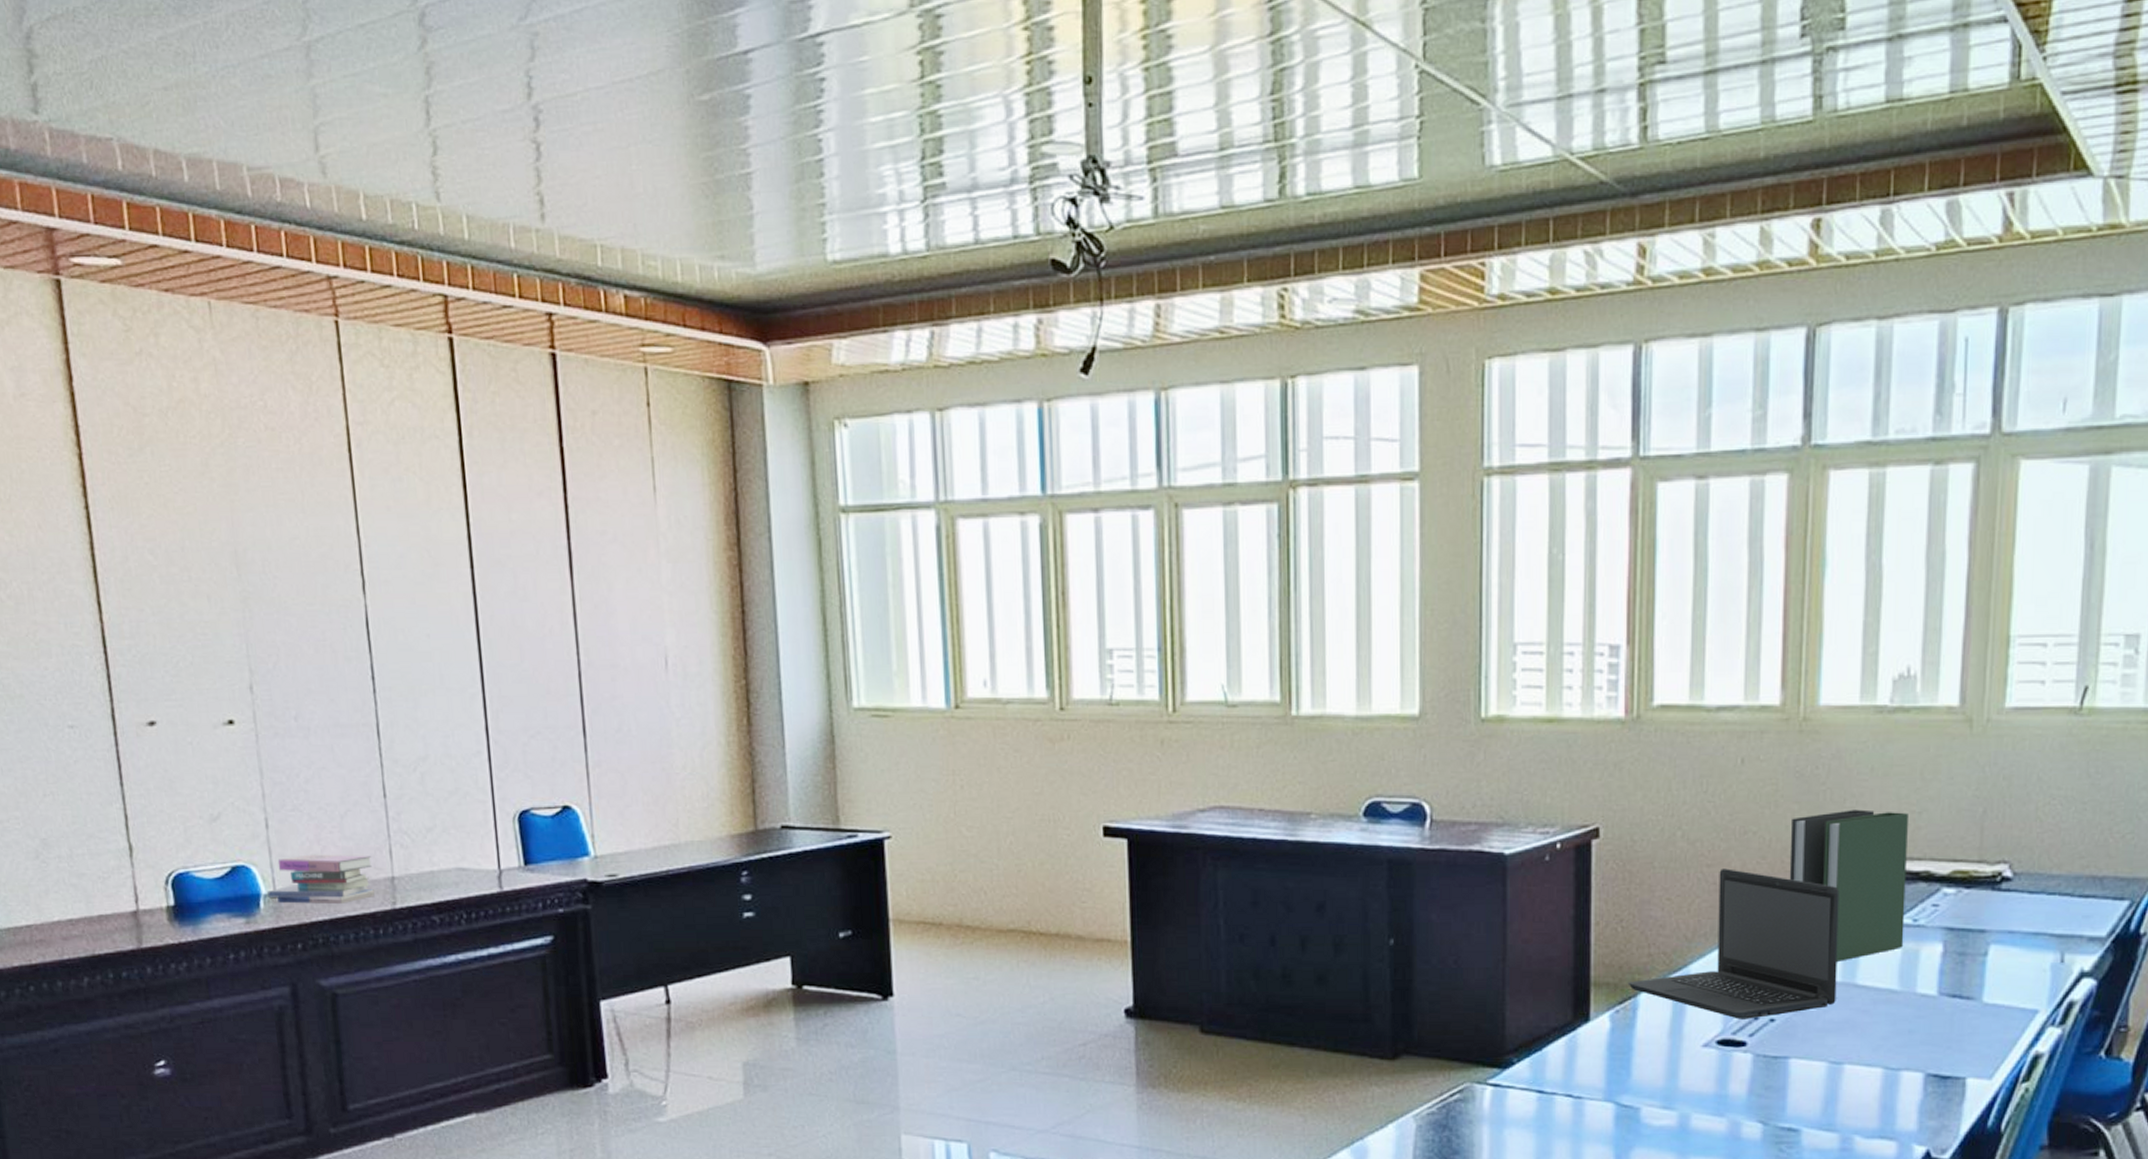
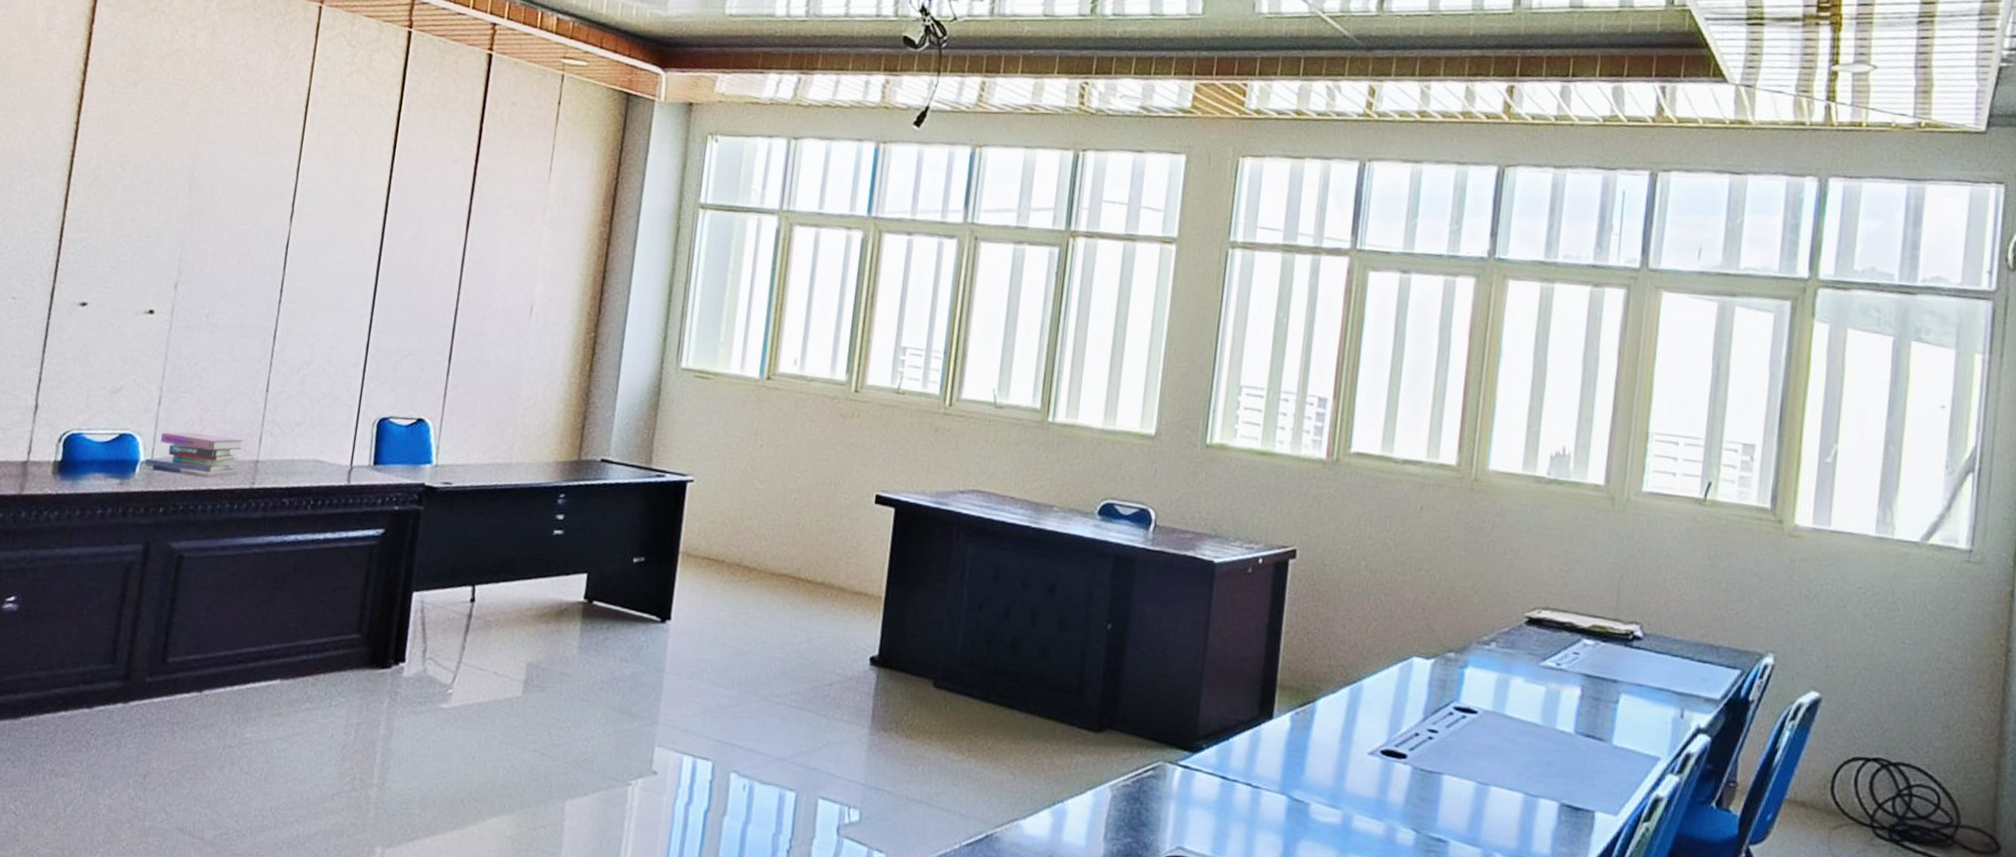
laptop: present [1627,868,1840,1019] -> none [1308,598,1496,735]
binder: present [1789,809,1908,962] -> none [1453,561,1557,693]

